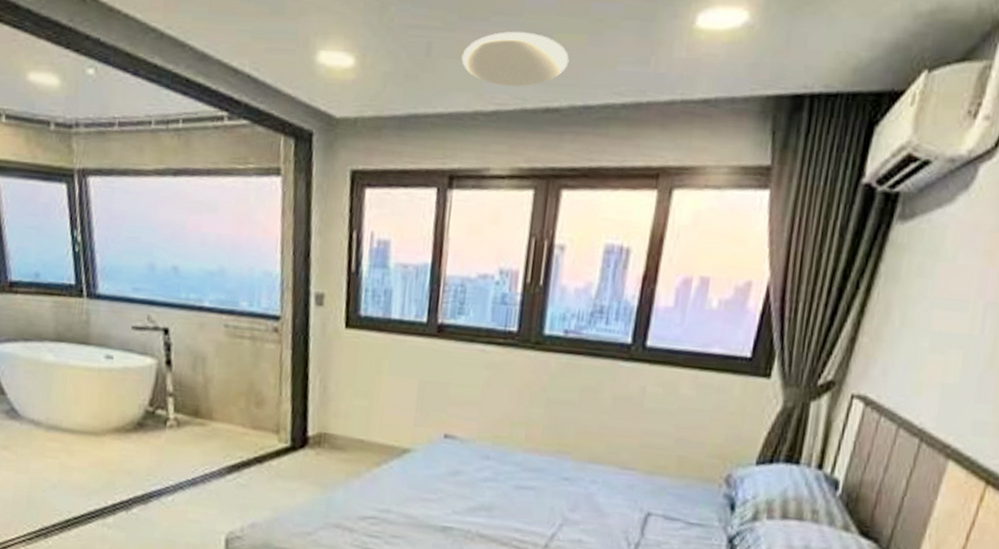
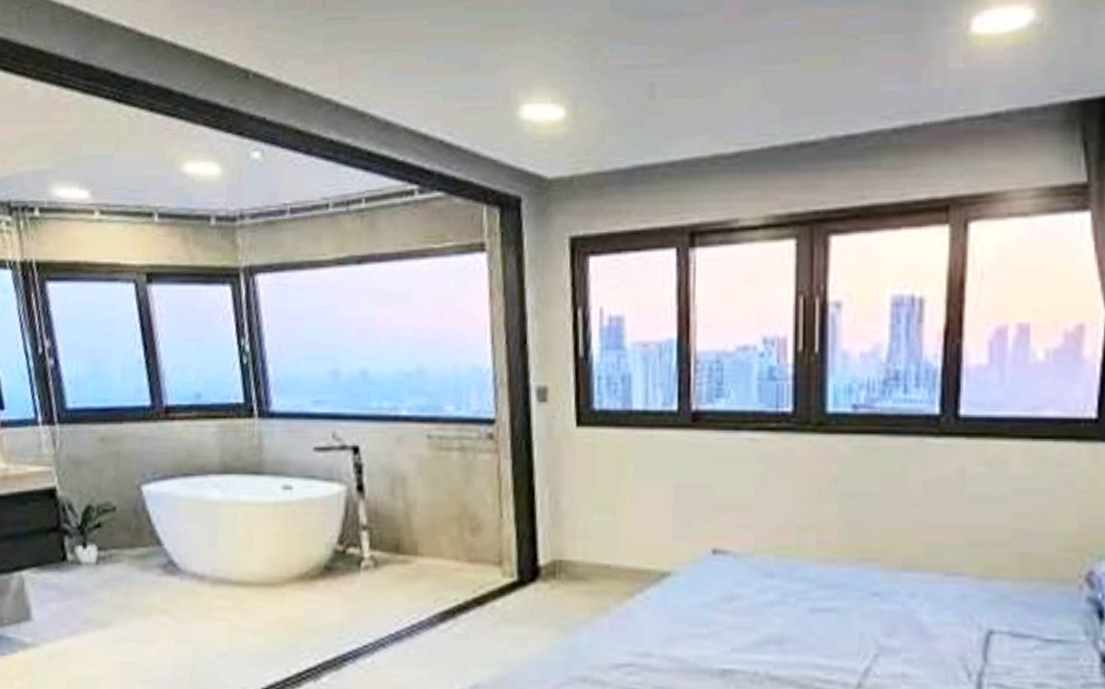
ceiling light: present [461,31,569,87] -> none [692,59,822,123]

